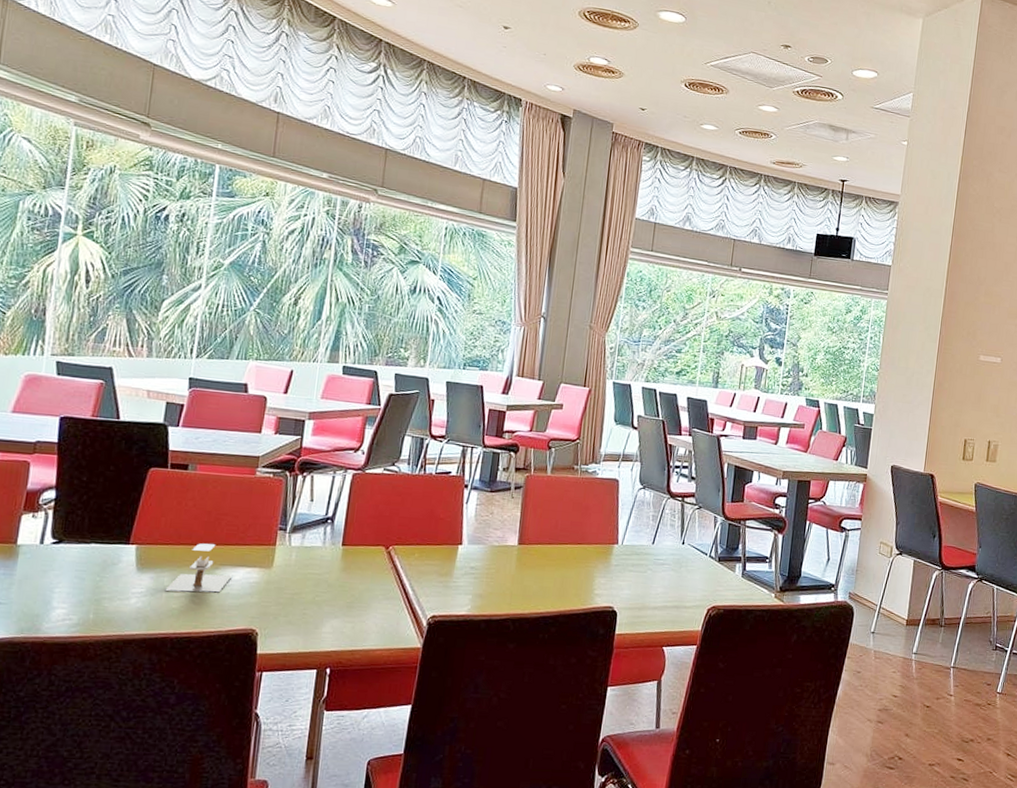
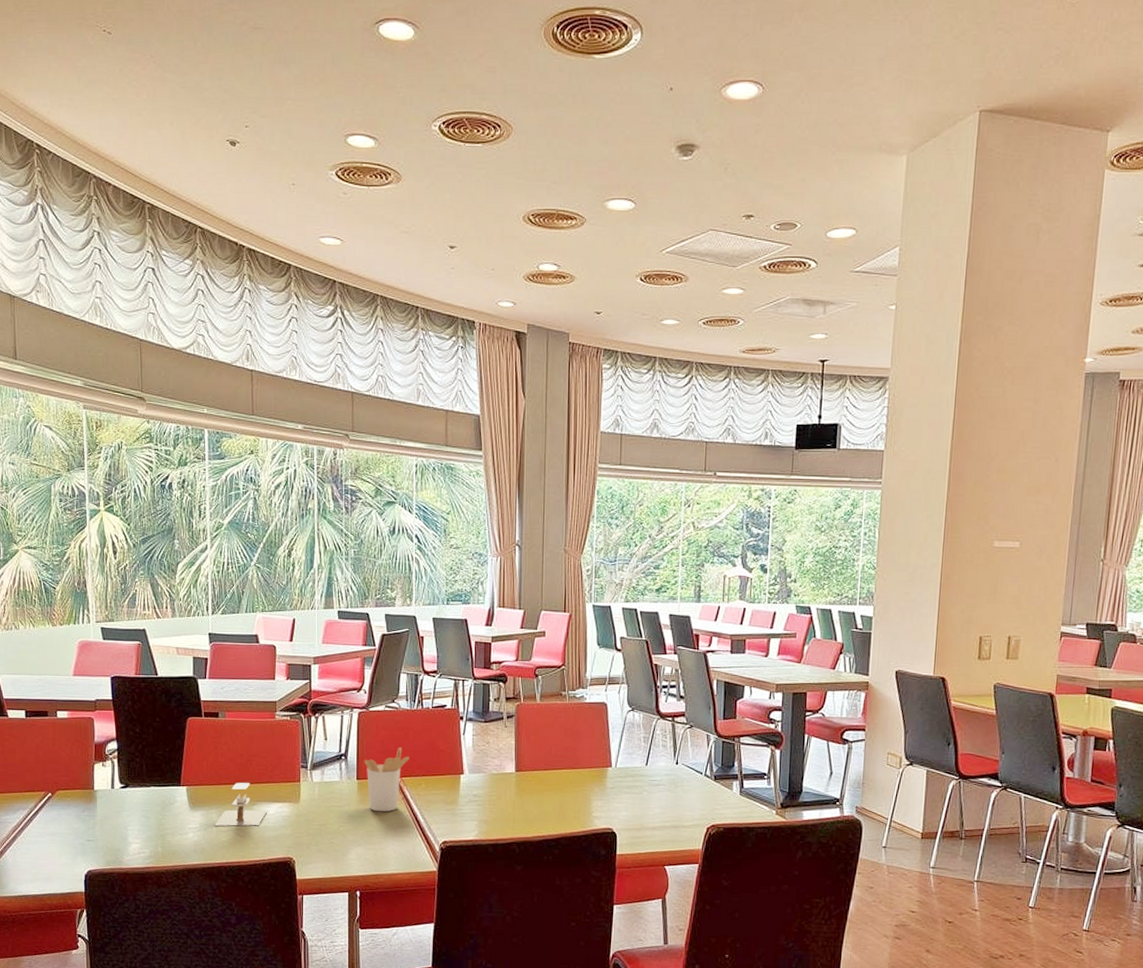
utensil holder: none [352,512,405,582] -> present [363,746,409,812]

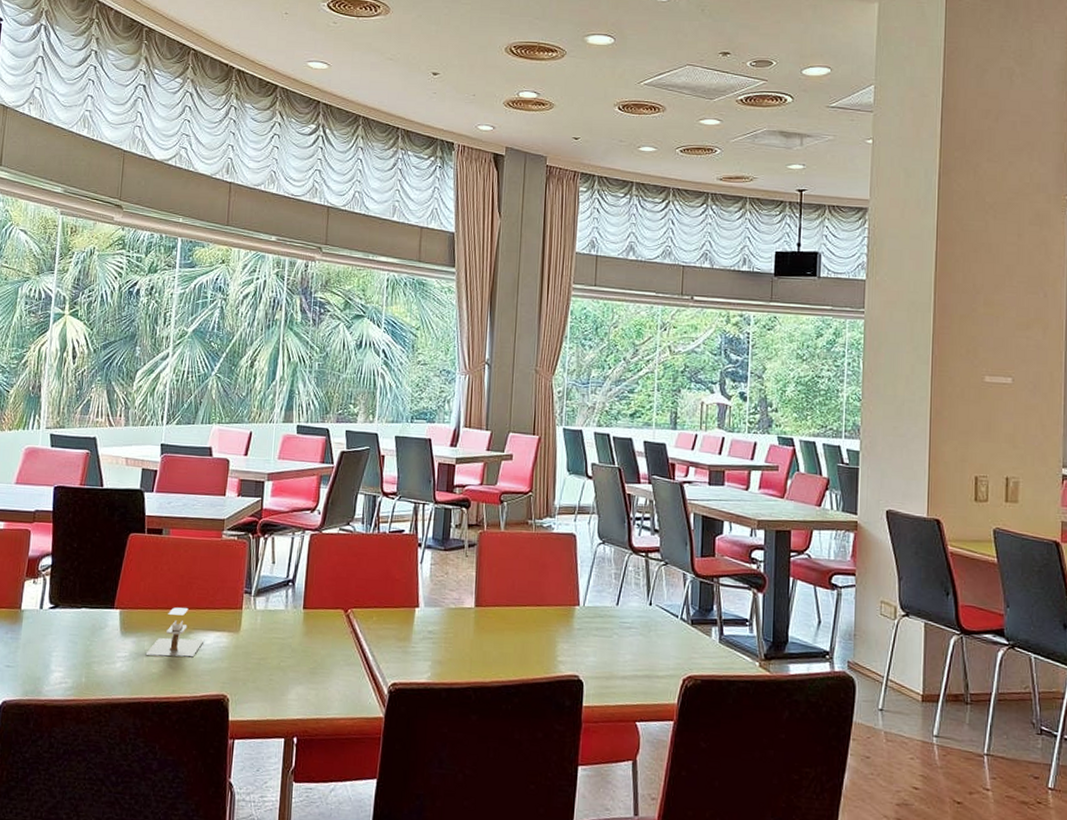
utensil holder: present [363,746,409,812] -> none [312,574,362,647]

